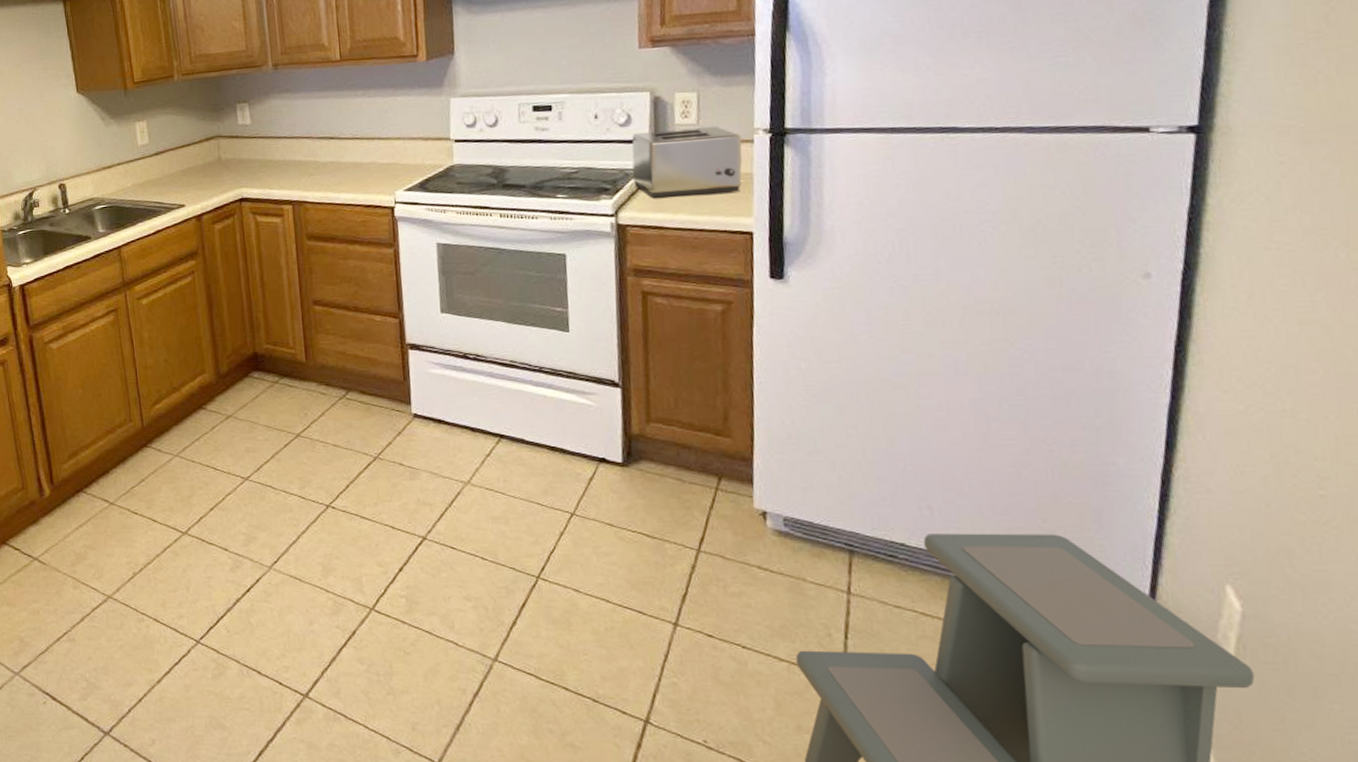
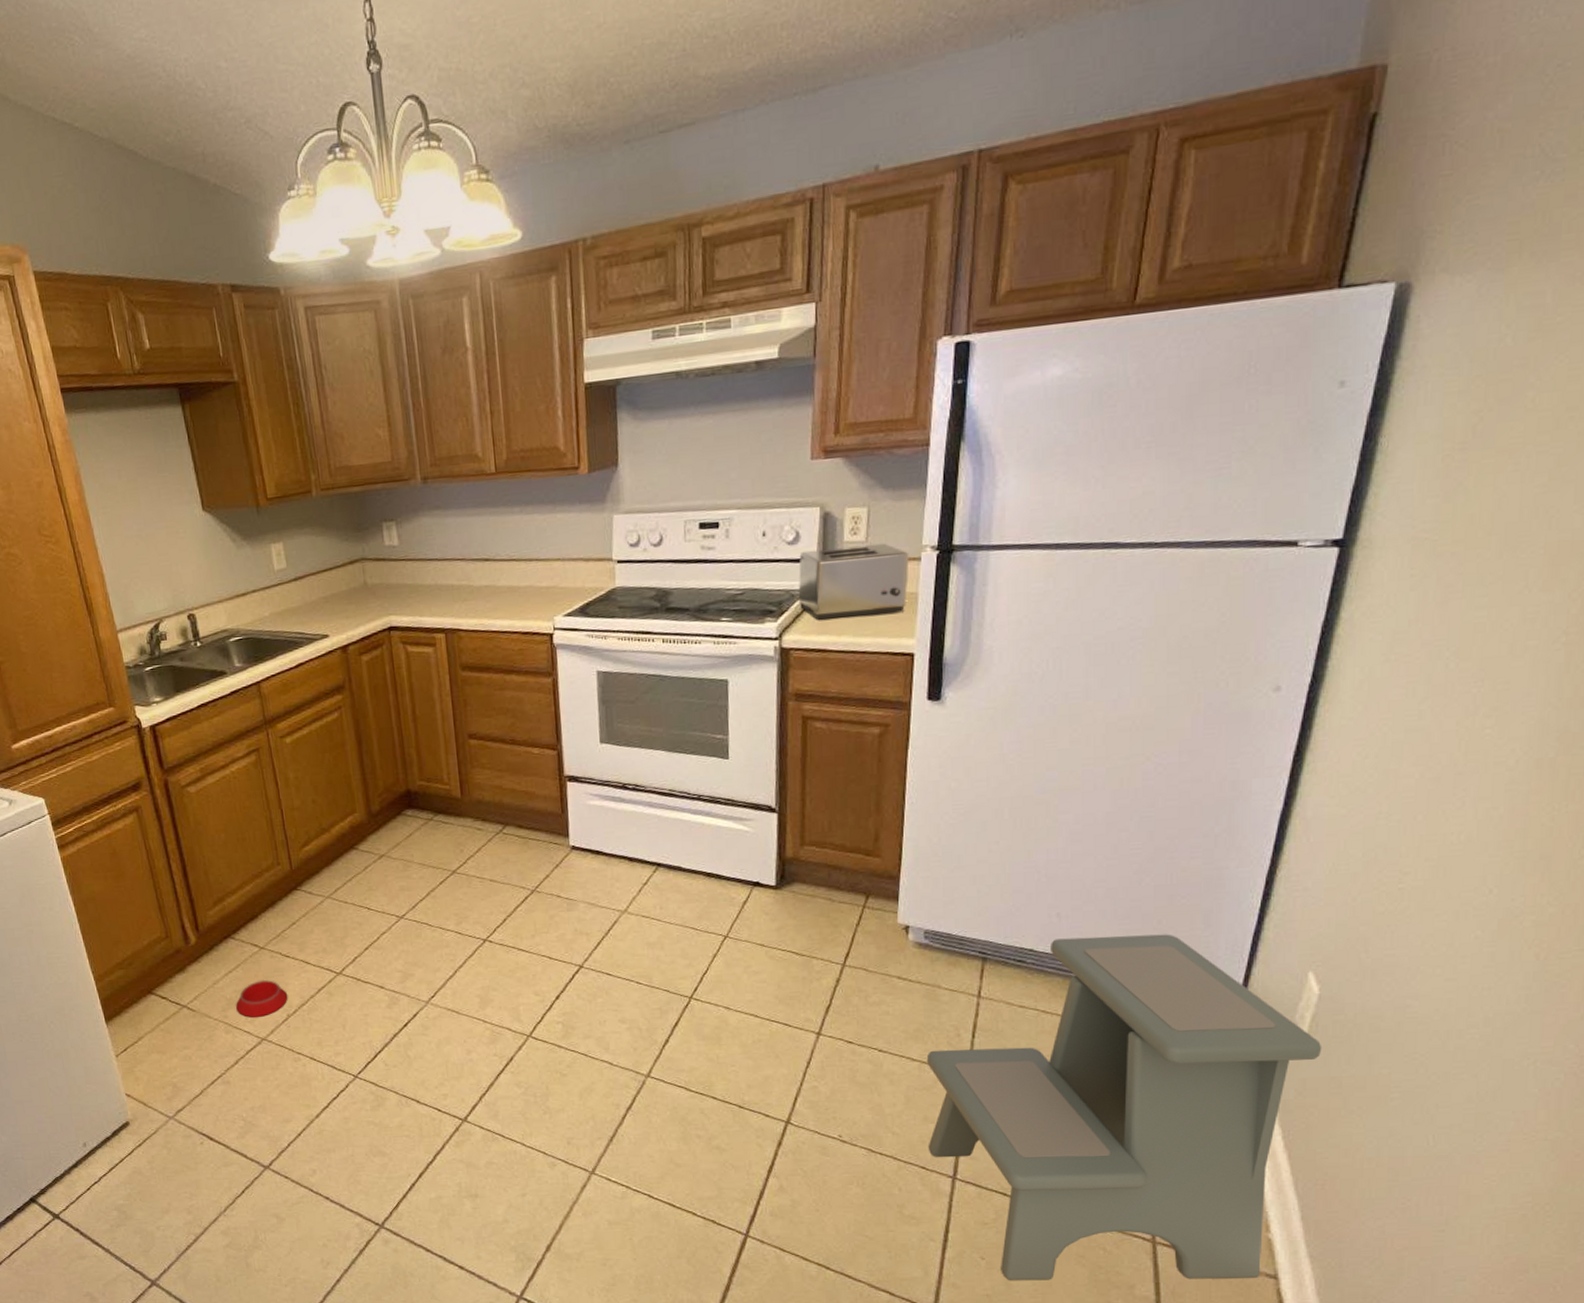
pet bowl: none [84,535,135,574] -> present [236,979,288,1018]

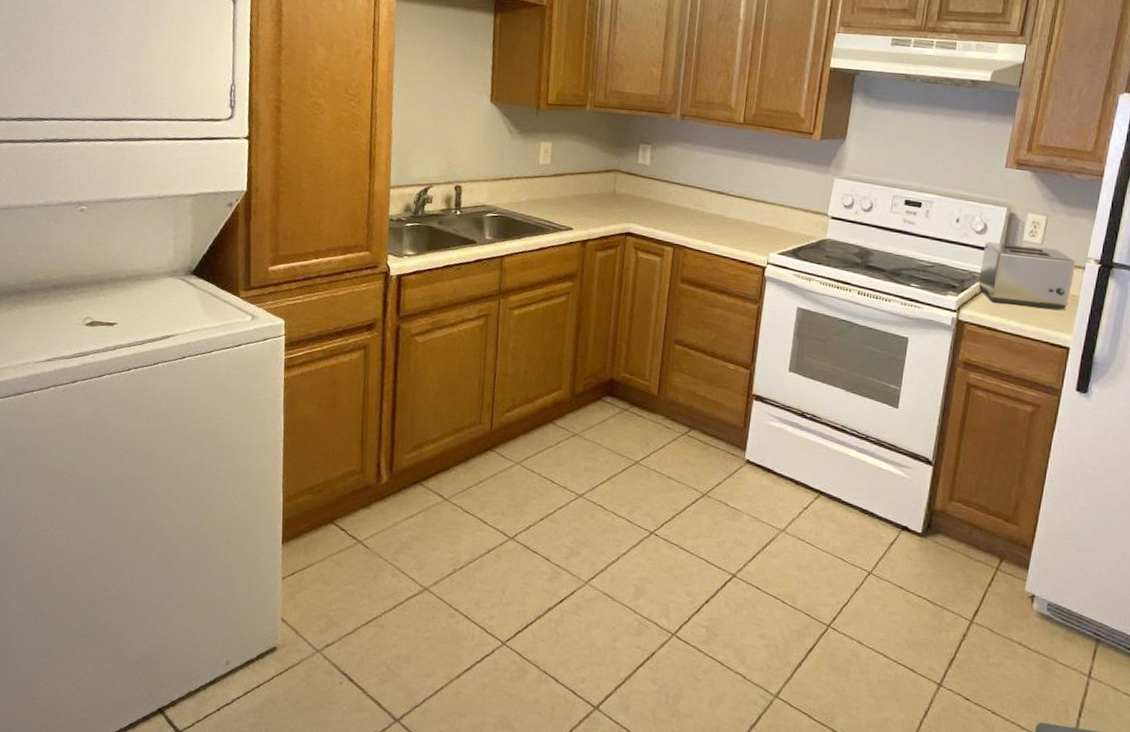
pet bowl: present [236,979,288,1018] -> none [408,530,459,567]

